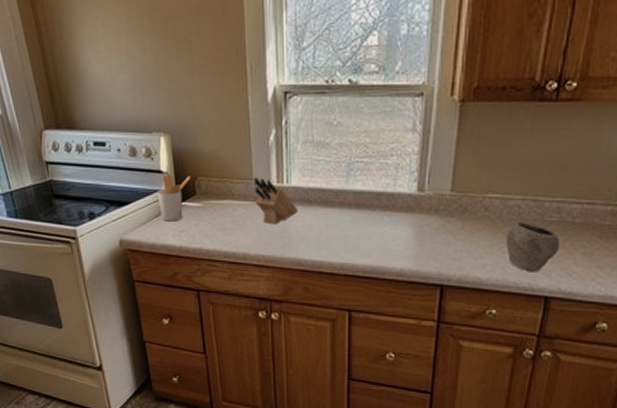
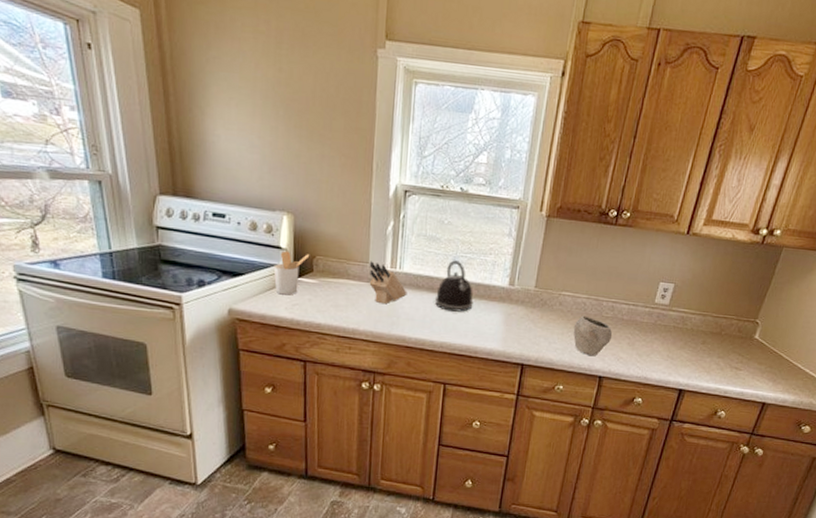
kettle: none [331,167,376,227] -> present [435,260,474,312]

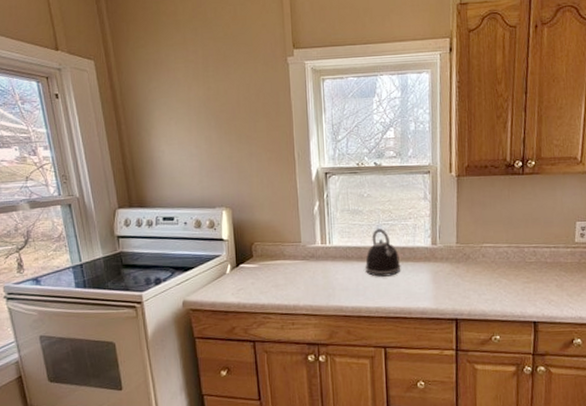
utensil holder: present [273,251,310,295] -> none [218,242,249,282]
knife block: present [369,261,407,305] -> none [301,240,339,279]
bowl: present [573,315,613,356] -> none [499,264,540,303]

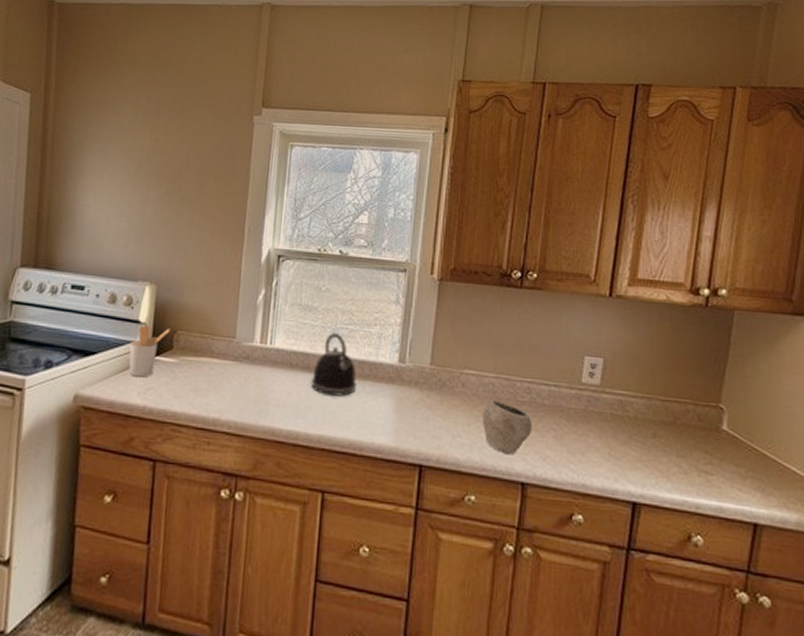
utensil holder: none [218,242,249,282] -> present [128,325,171,378]
bowl: none [499,264,540,303] -> present [482,400,533,455]

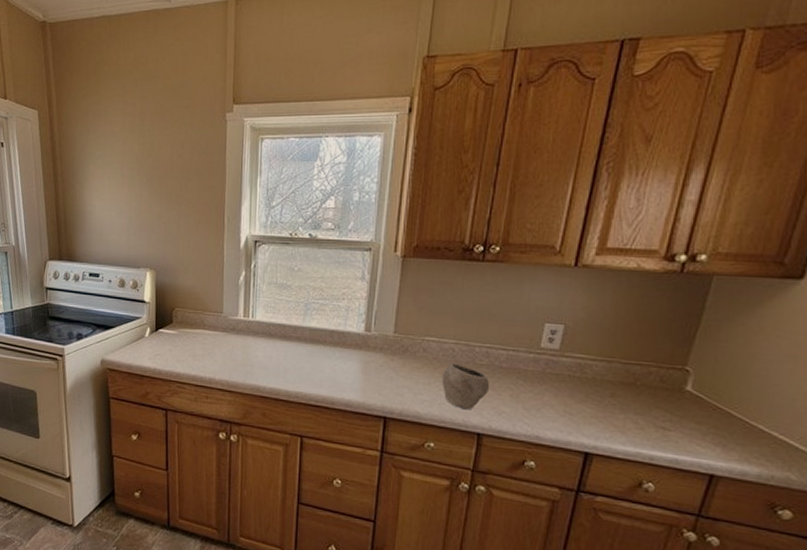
utensil holder: present [128,325,171,378] -> none [138,304,170,346]
kettle: present [311,333,357,397] -> none [289,307,328,361]

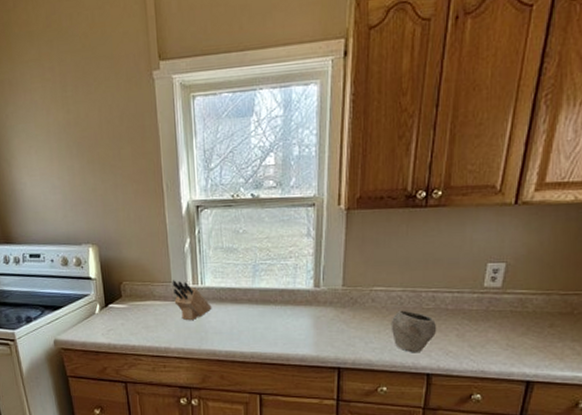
knife block: none [223,311,260,354] -> present [172,280,212,321]

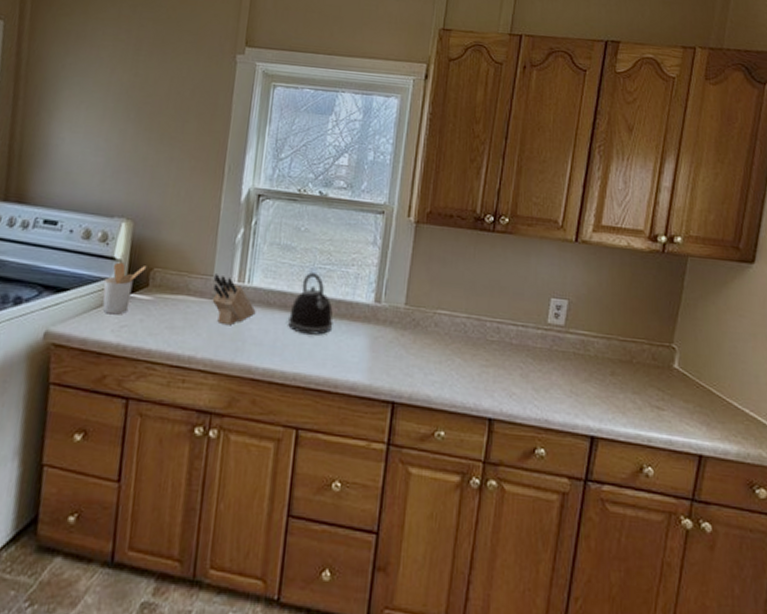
utensil holder: none [86,280,117,322] -> present [102,262,147,315]
kettle: none [240,268,279,321] -> present [288,272,333,335]
bowl: present [391,310,437,353] -> none [453,339,501,392]

